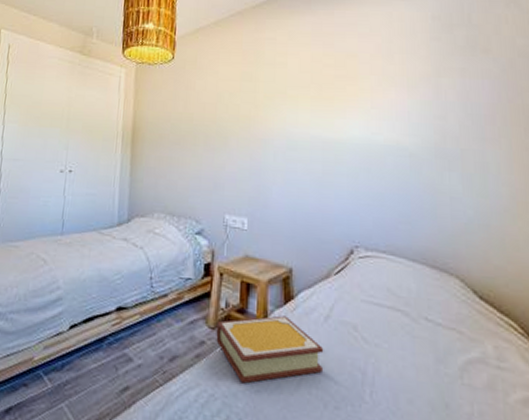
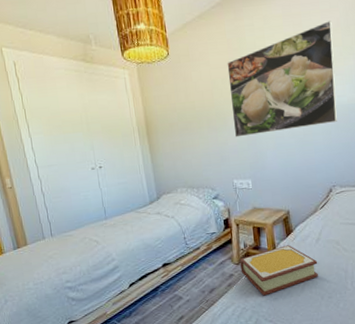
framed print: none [235,45,371,165] -> present [227,21,337,137]

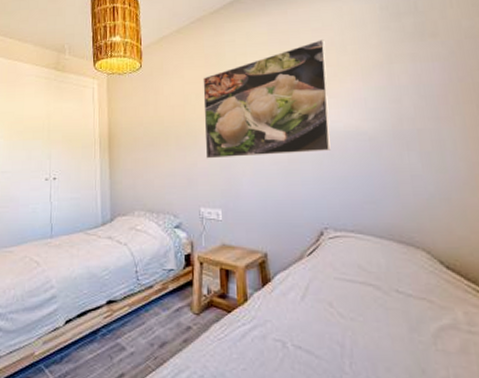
book: present [240,245,319,296] -> none [201,298,305,364]

